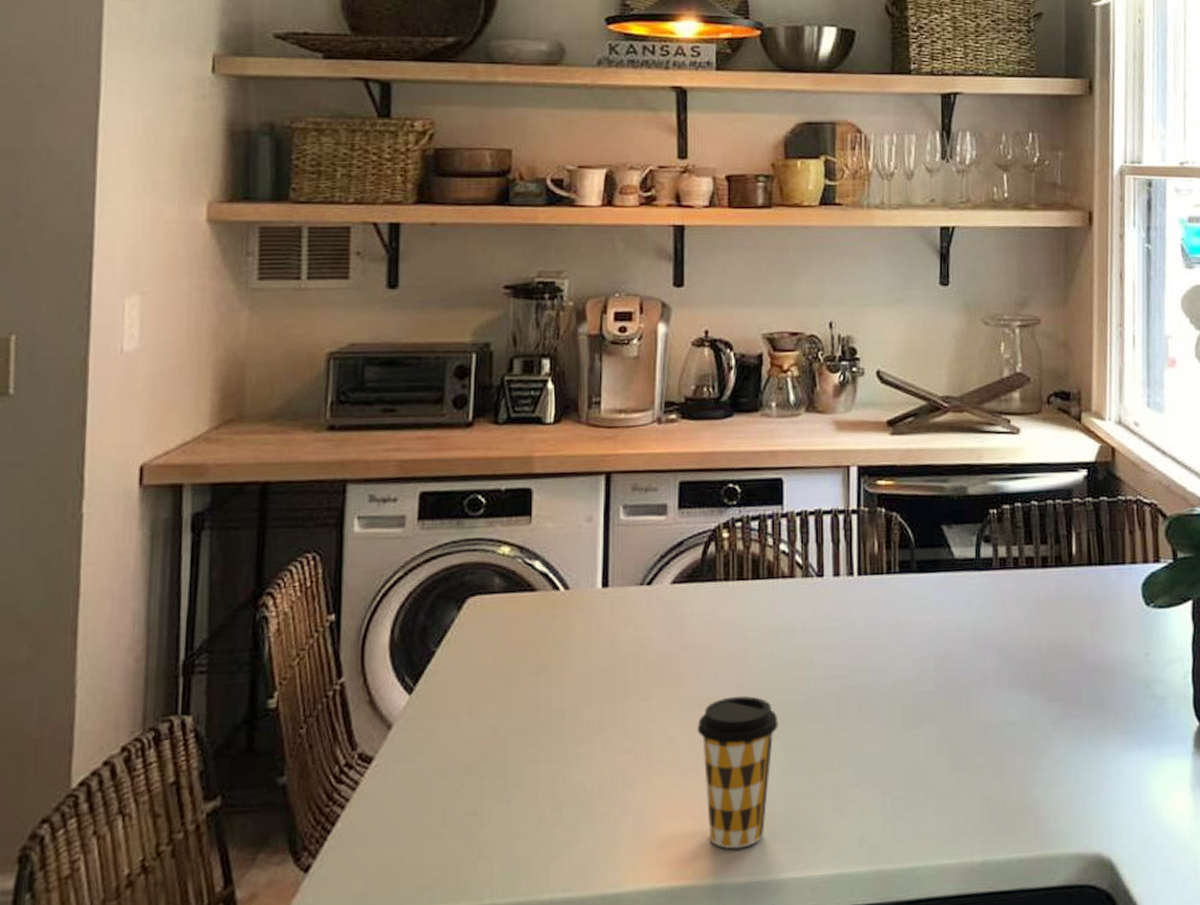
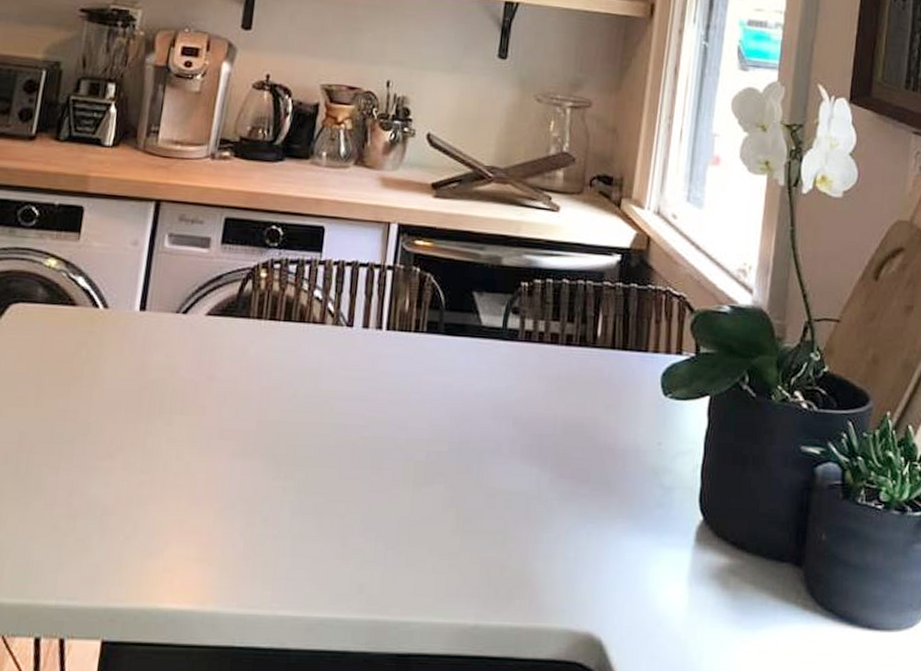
coffee cup: present [697,695,779,849] -> none [214,432,294,581]

